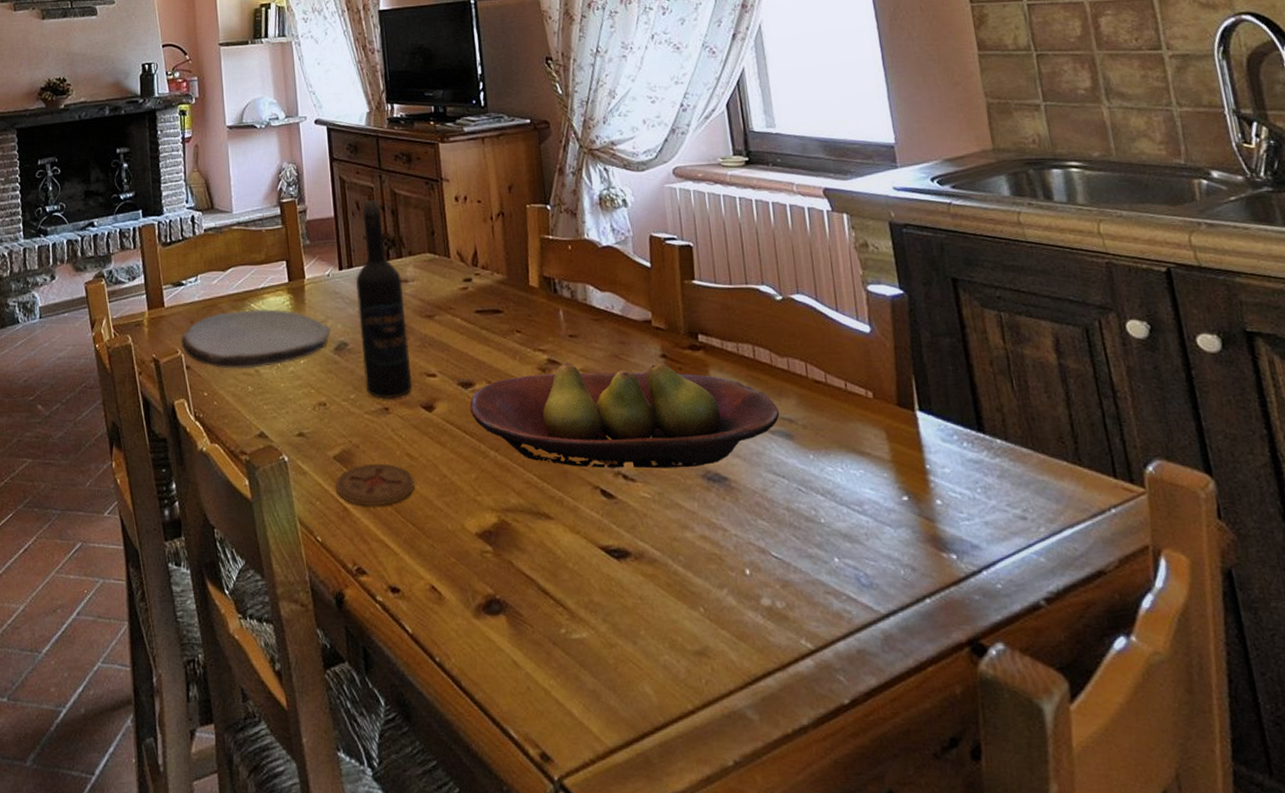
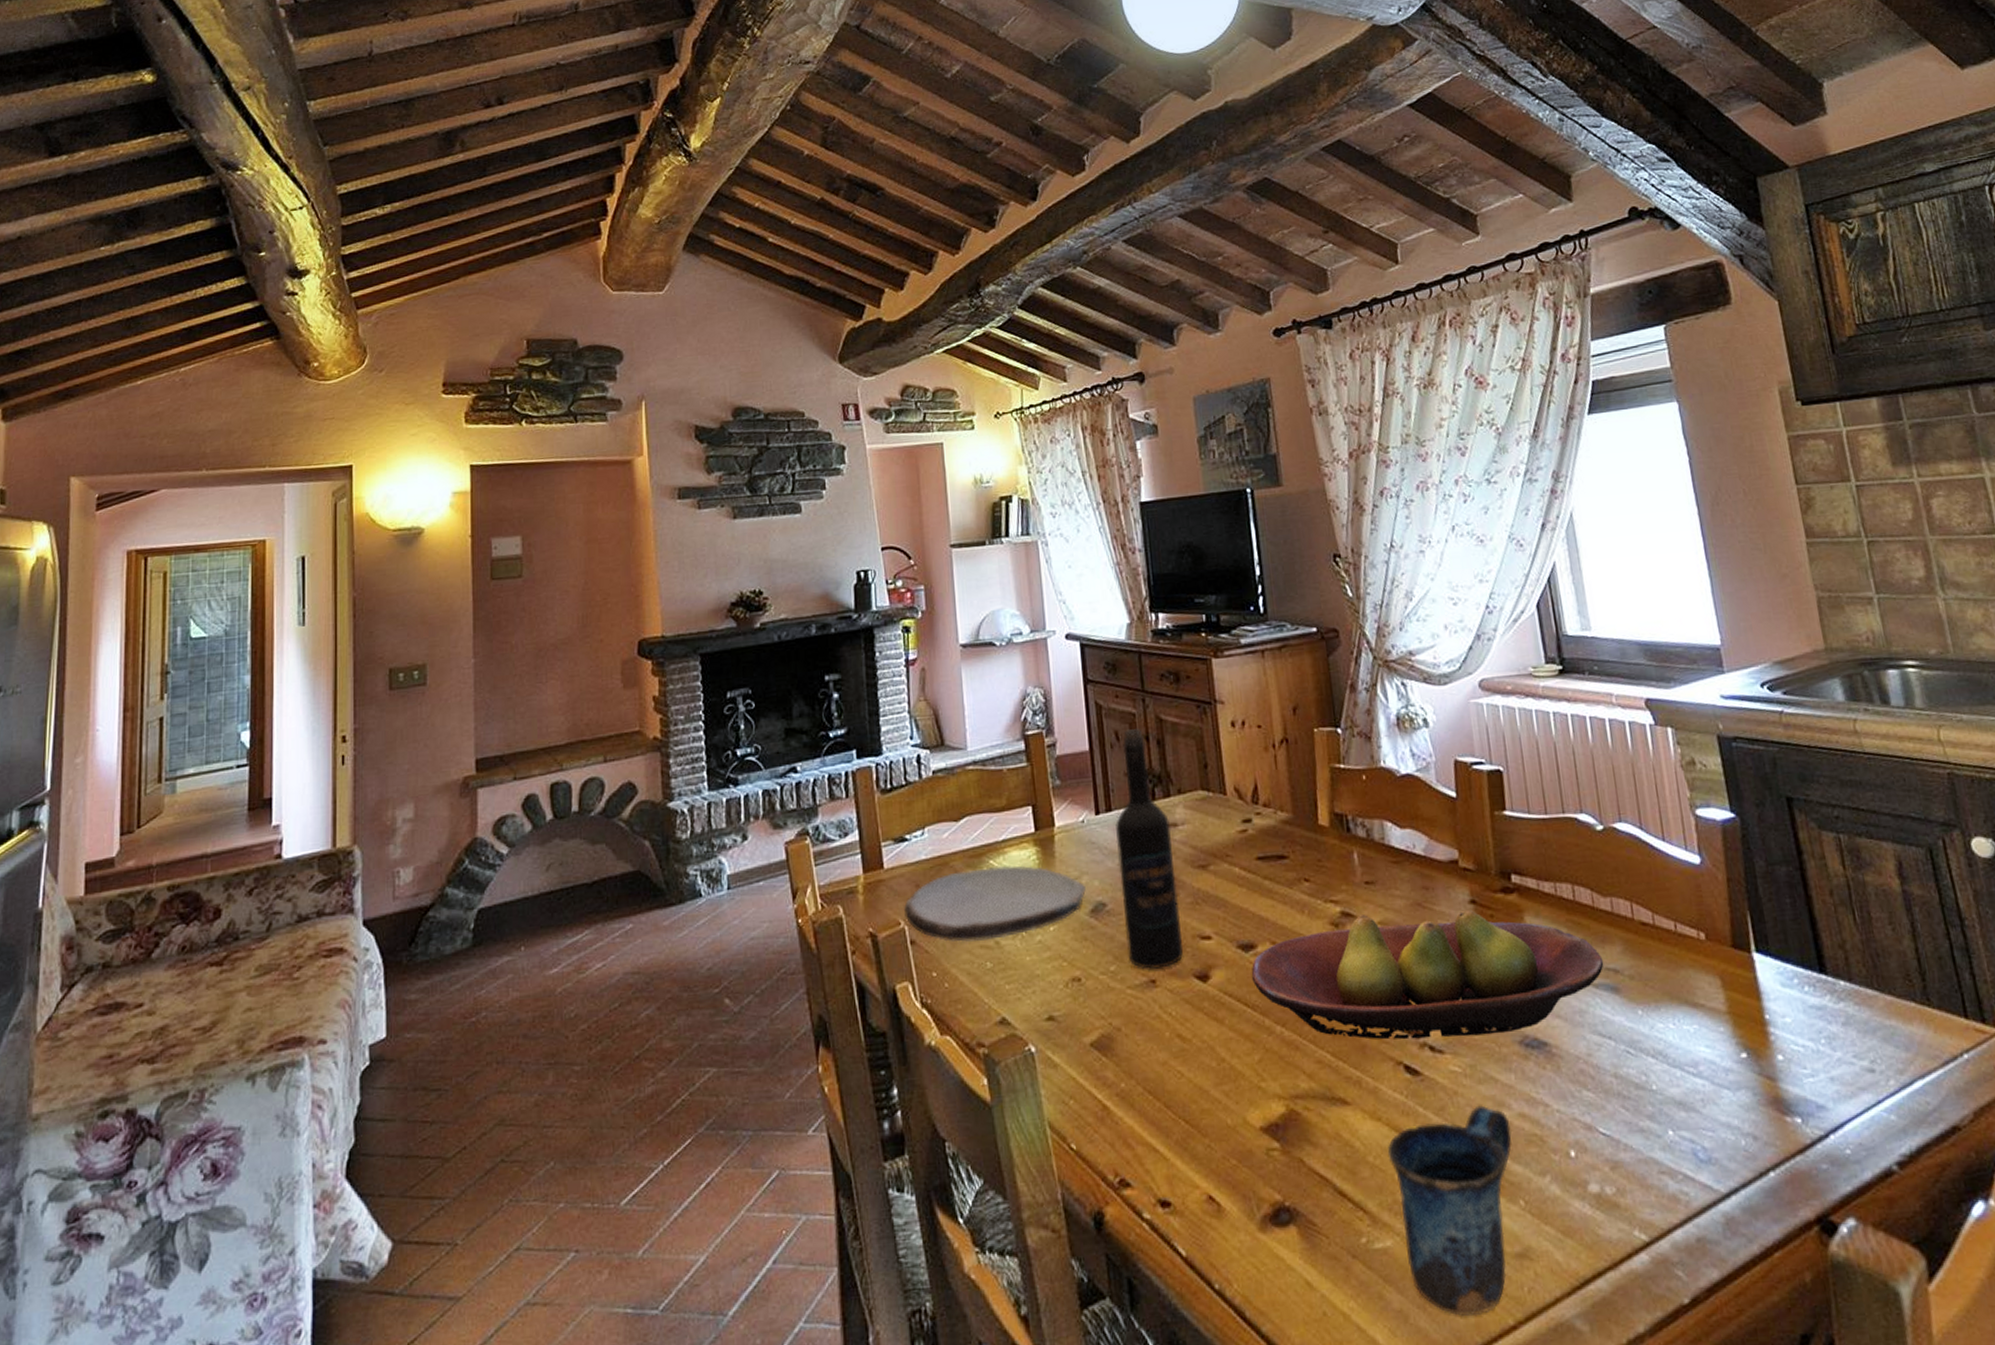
coaster: present [335,463,415,507] -> none [1092,1047,1188,1103]
mug: none [584,526,694,700] -> present [1387,1105,1512,1316]

